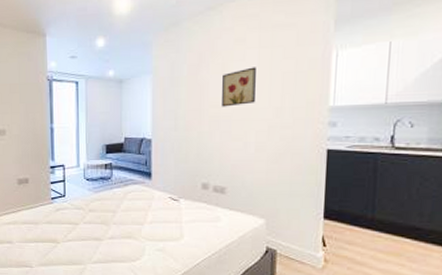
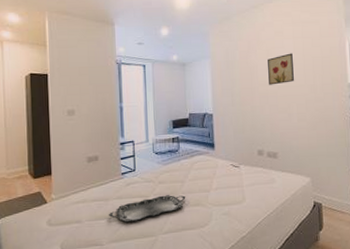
serving tray: none [37,224,117,248] -> present [108,195,186,223]

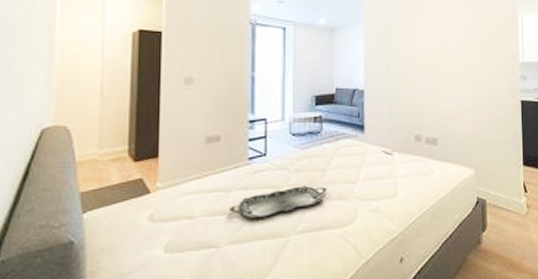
wall art: present [268,53,294,85] -> none [431,24,460,60]

